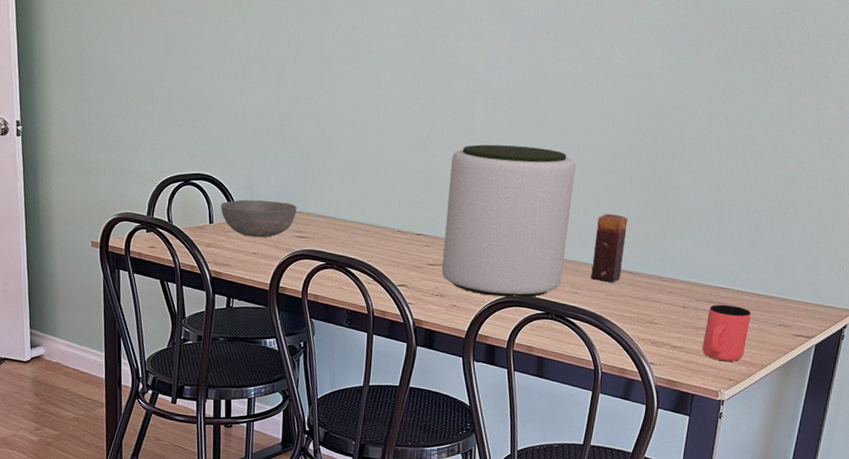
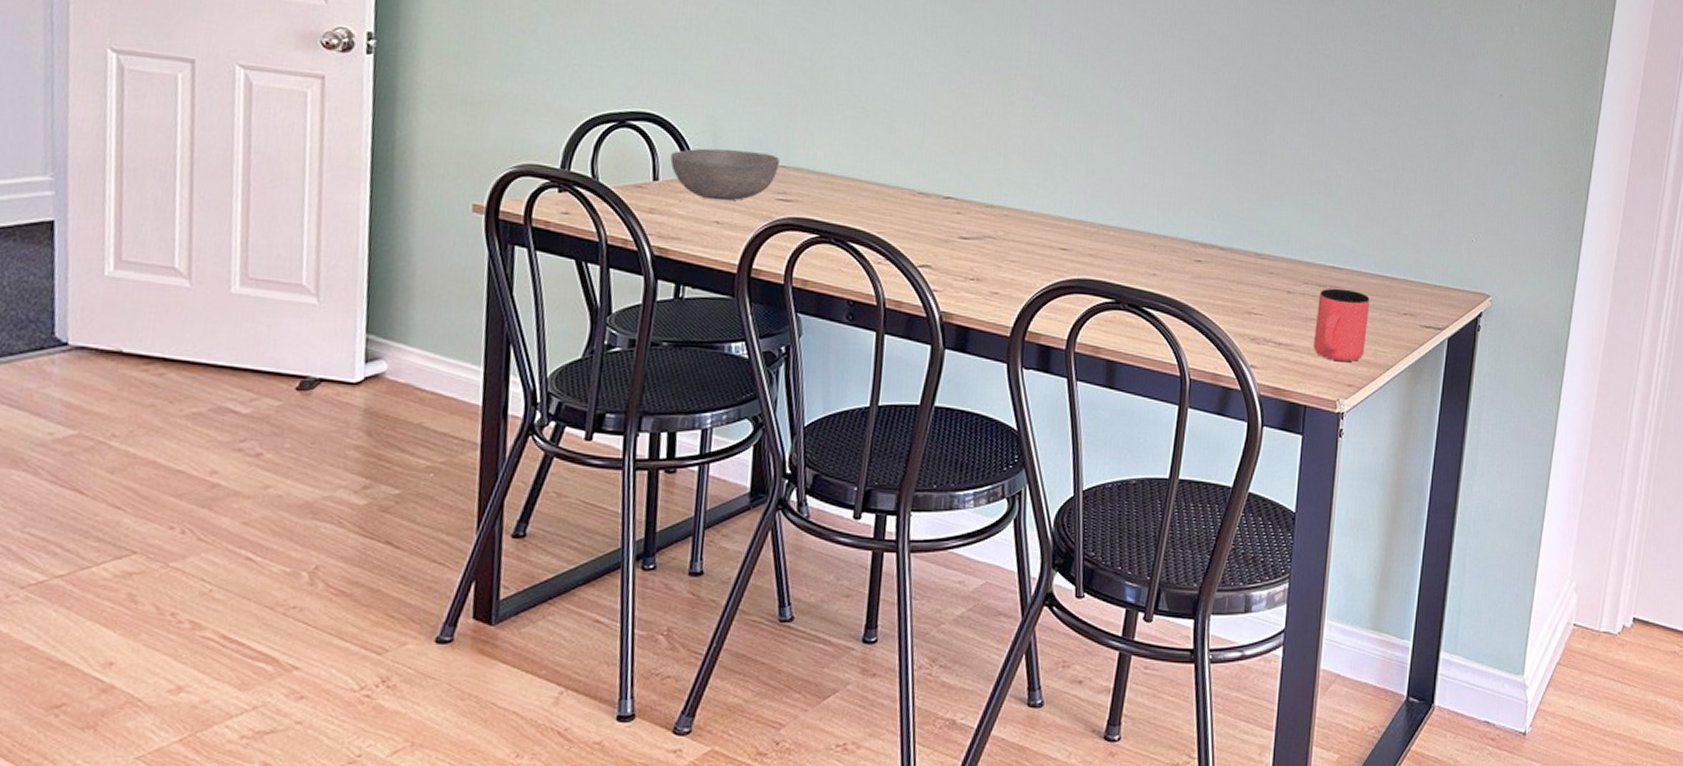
plant pot: present [442,144,576,297] -> none [978,82,1149,281]
candle: present [591,213,628,283] -> none [1172,172,1216,262]

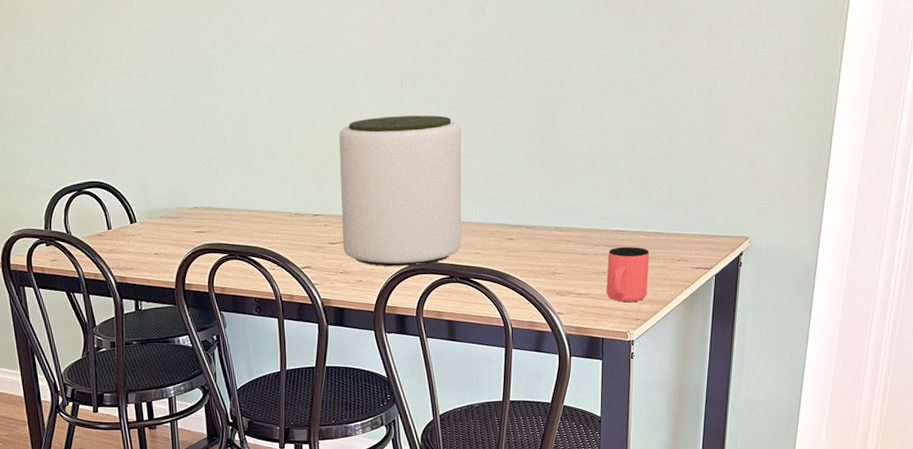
bowl: present [670,148,780,201] -> none [117,199,193,238]
plant pot: none [978,82,1149,281] -> present [339,115,462,267]

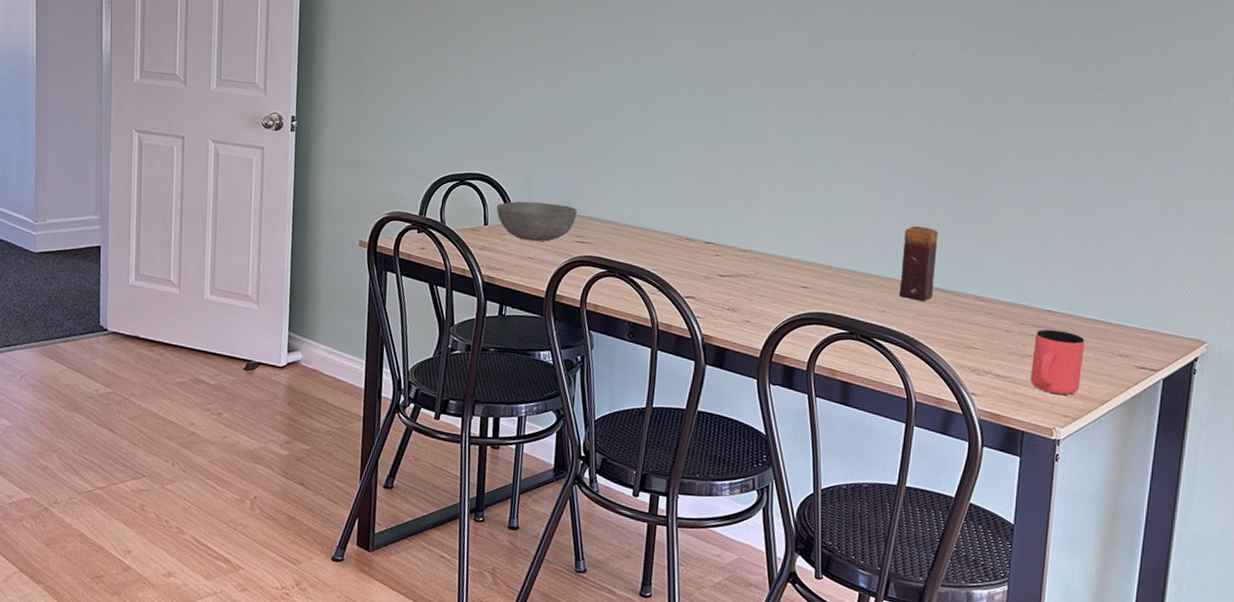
bowl: none [117,199,193,238] -> present [496,201,577,242]
plant pot: present [339,115,462,267] -> none [733,149,878,315]
candle: none [489,171,519,240] -> present [899,225,938,302]

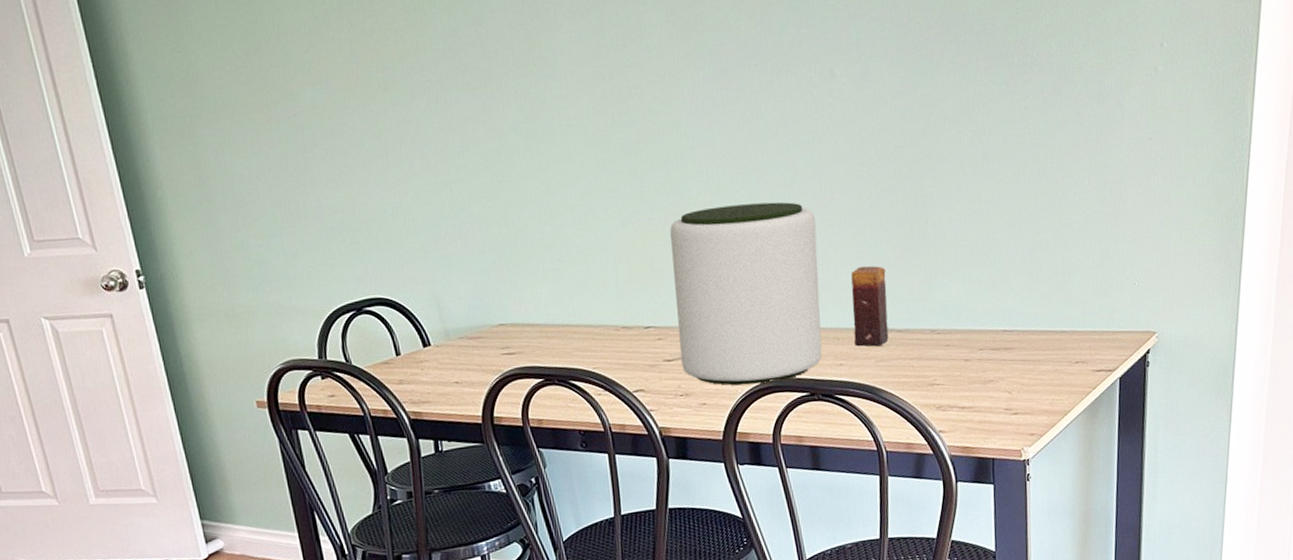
bowl: present [496,201,577,242] -> none [406,315,498,364]
plant pot: none [733,149,878,315] -> present [670,202,822,386]
cup: present [1031,329,1085,395] -> none [994,348,1043,415]

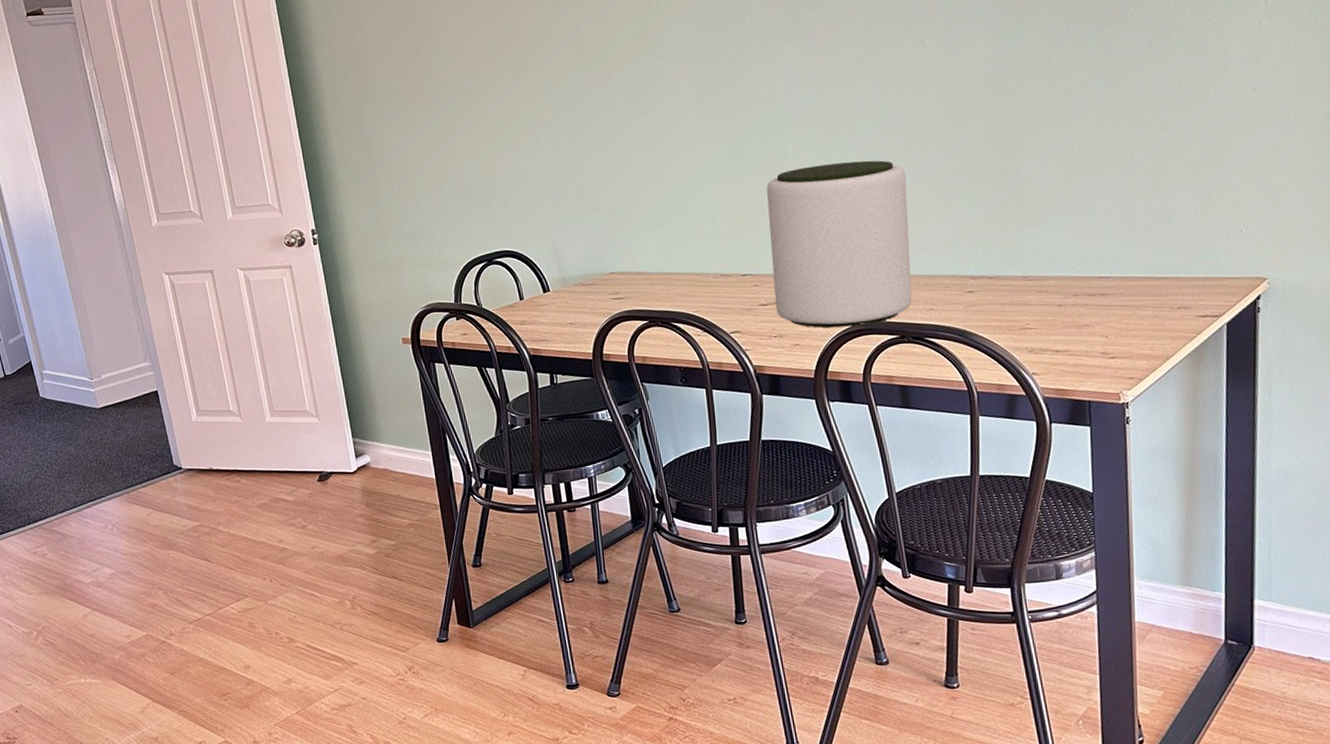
candle: present [851,266,889,347] -> none [941,217,979,293]

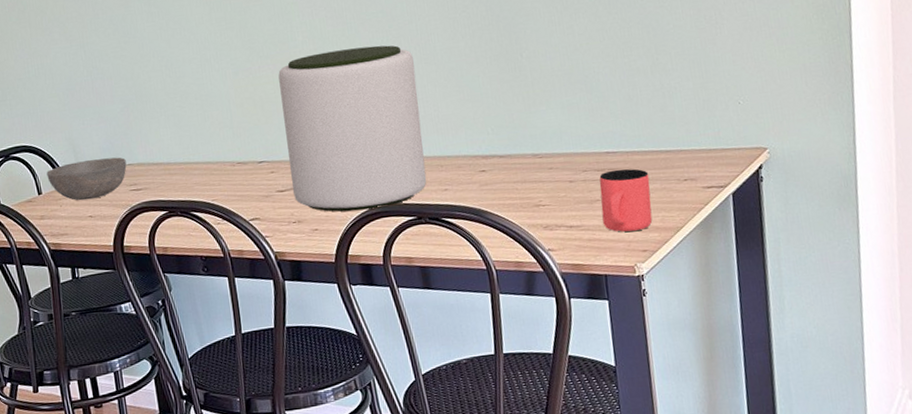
bowl: none [529,265,609,307] -> present [47,157,127,201]
cup: none [1089,294,1142,359] -> present [599,168,653,232]

